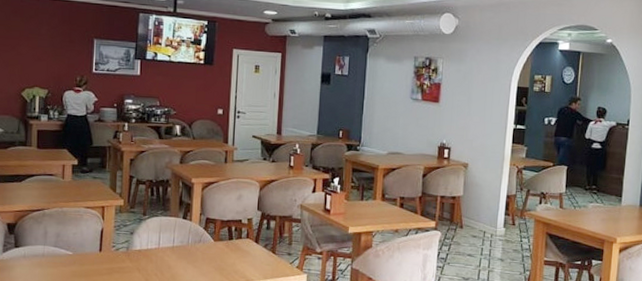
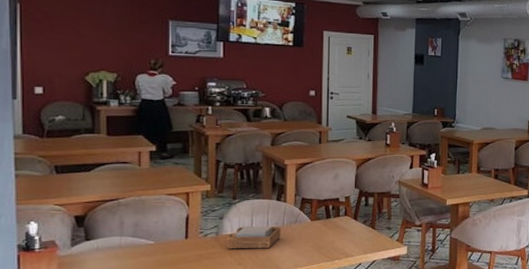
napkin holder: none [135,243,186,267] -> present [226,226,281,249]

